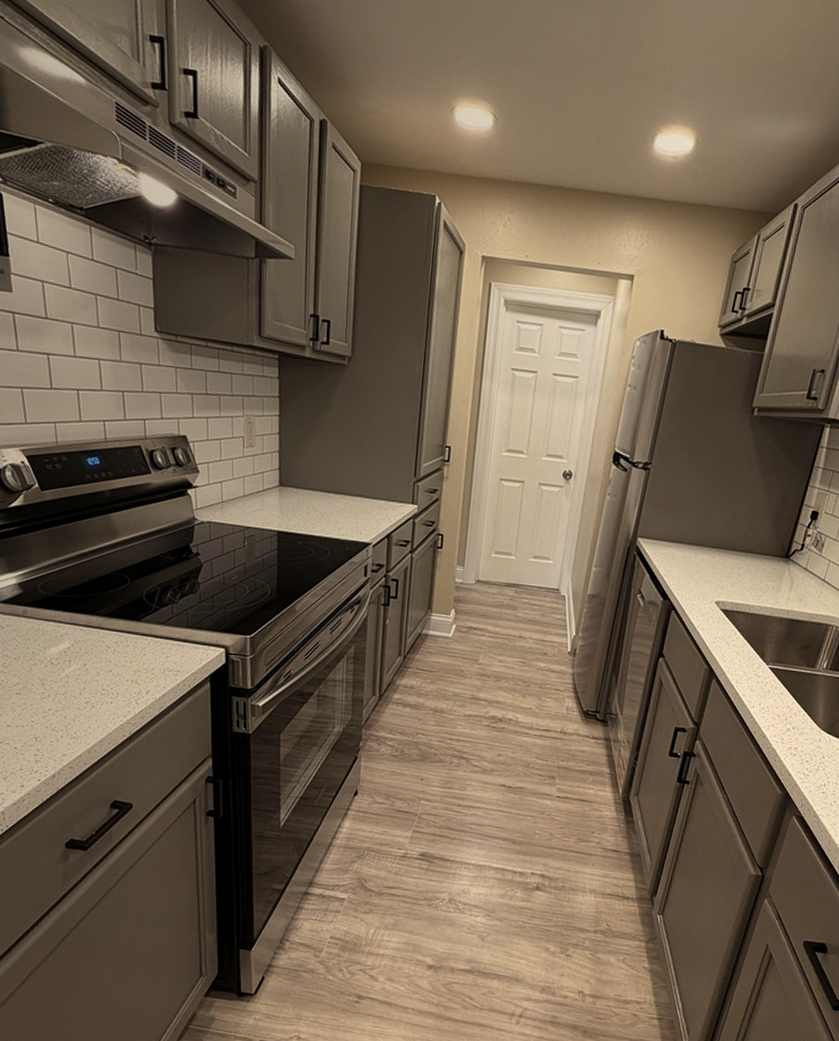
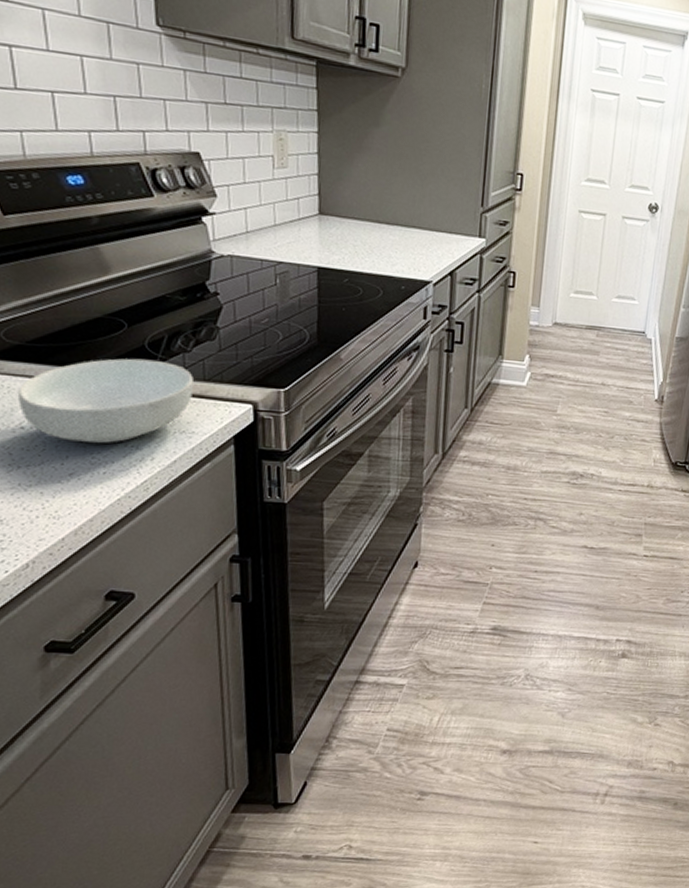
cereal bowl: none [49,608,179,678] -> present [17,358,193,444]

